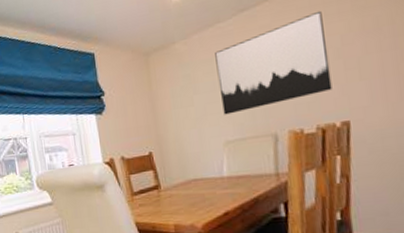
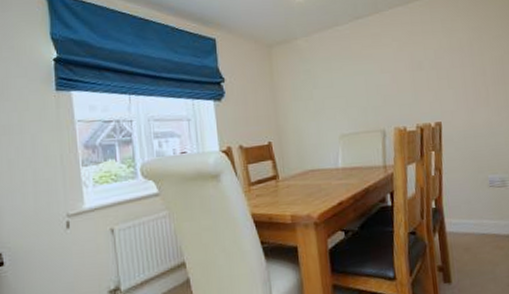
wall art: present [215,10,332,115] -> none [333,27,428,110]

